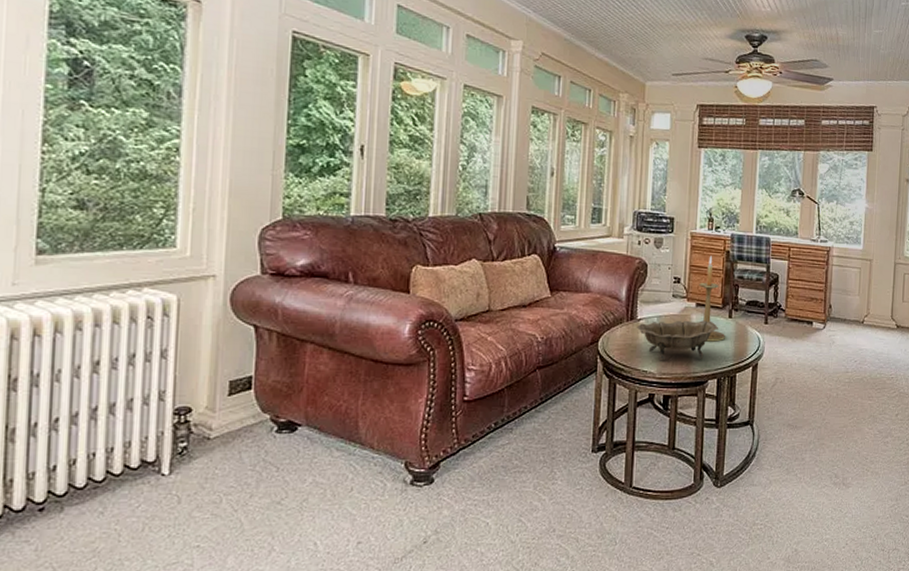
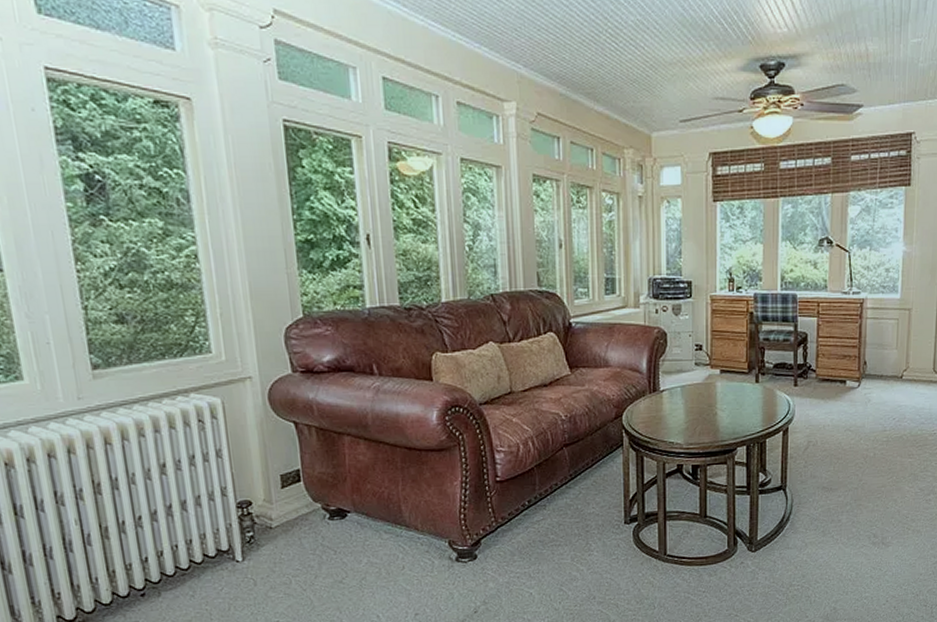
decorative bowl: present [636,320,719,361] -> none [660,387,746,432]
candlestick: present [699,255,725,342] -> none [722,318,752,409]

